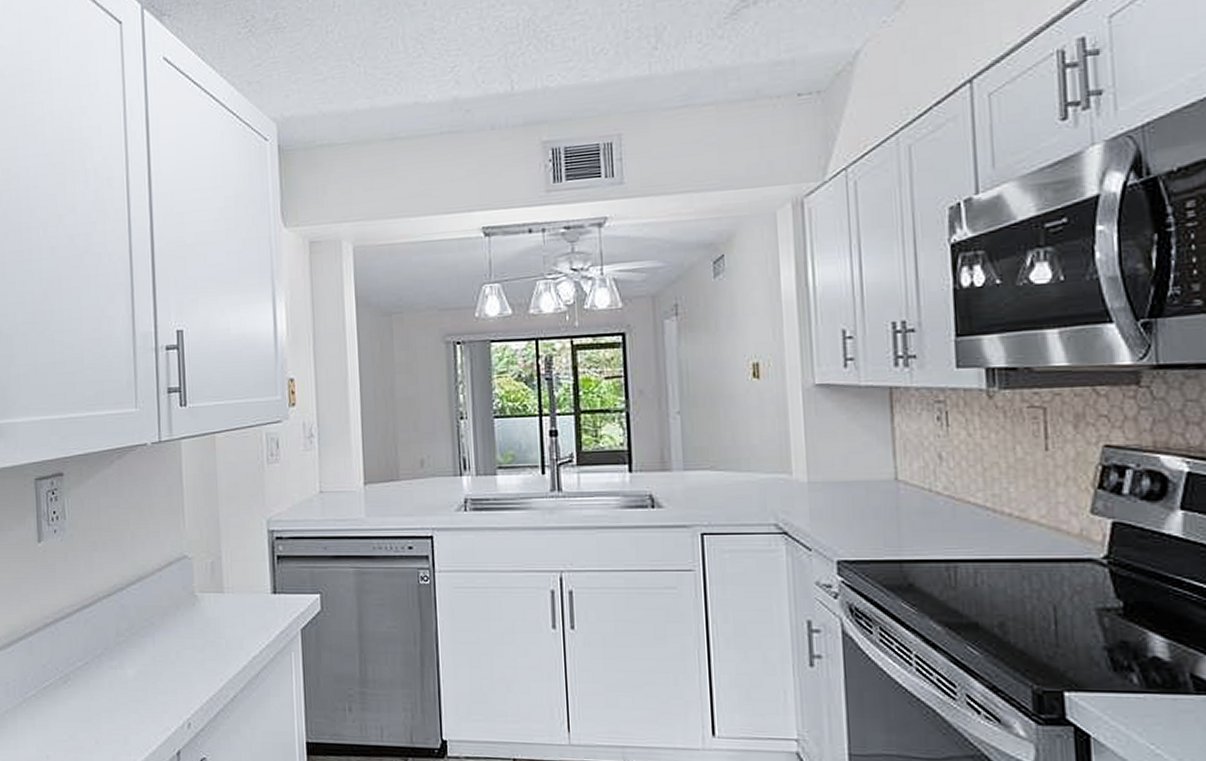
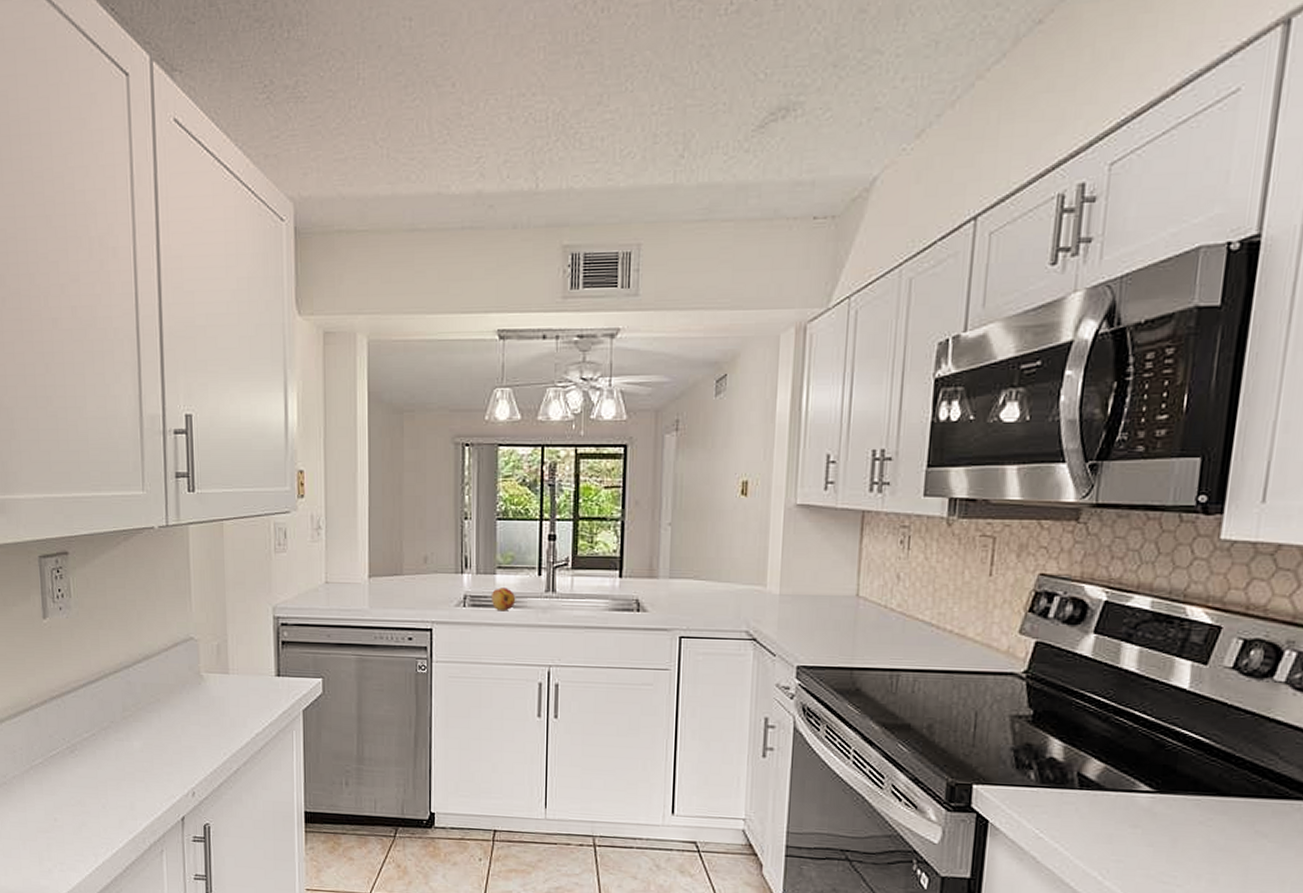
fruit: none [492,489,520,514] -> present [491,587,516,612]

